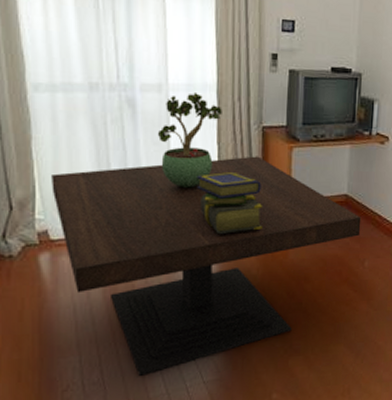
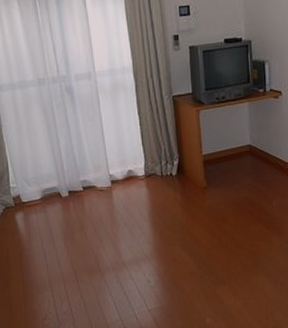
coffee table: present [51,156,361,376] -> none [18,120,266,306]
potted plant: present [157,91,222,188] -> none [91,75,139,153]
stack of books: present [196,172,263,235] -> none [125,136,182,188]

